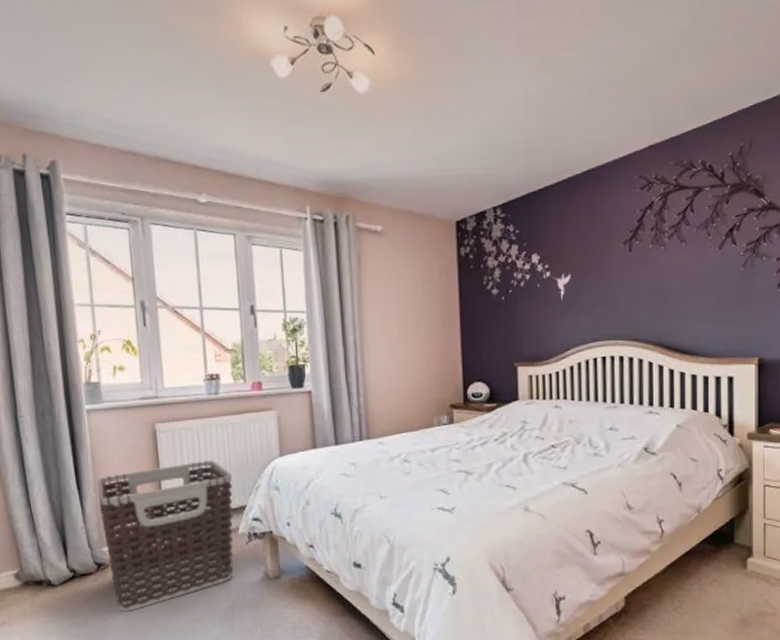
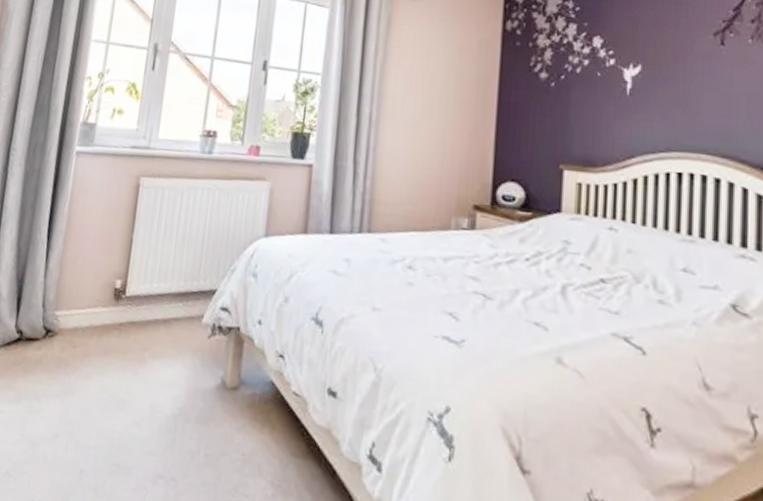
clothes hamper: present [98,459,234,612] -> none [55,227,208,395]

